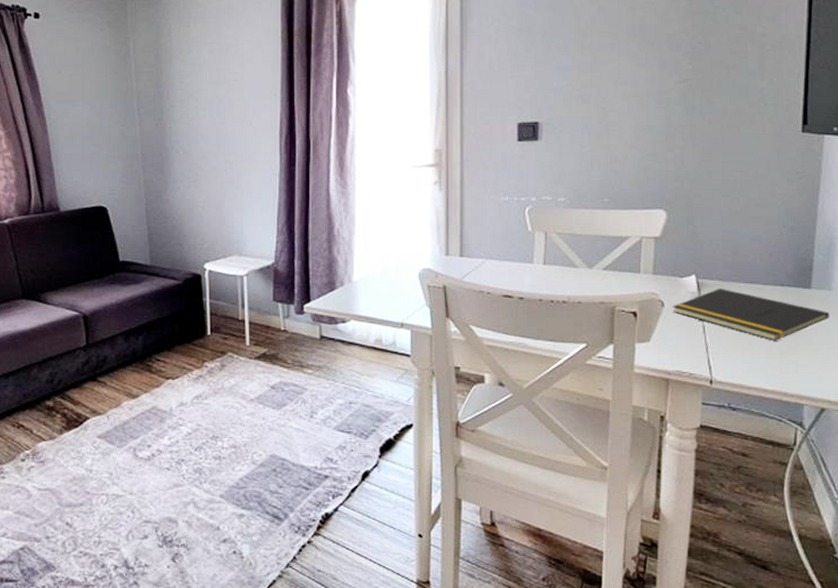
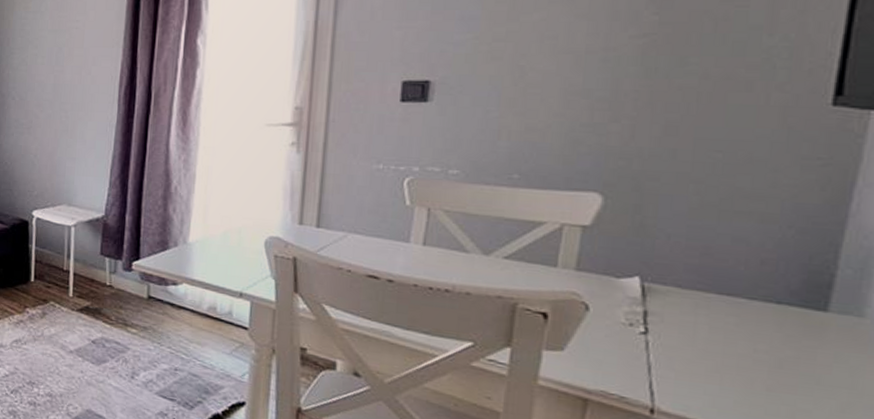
notepad: present [672,288,830,341] -> none [601,296,858,373]

